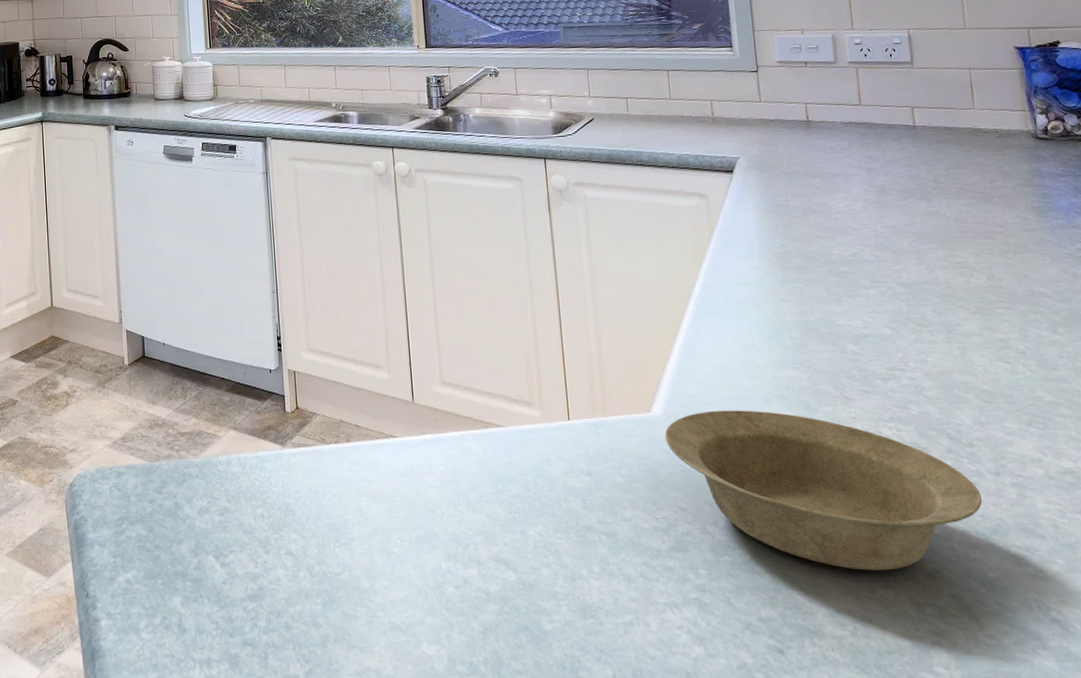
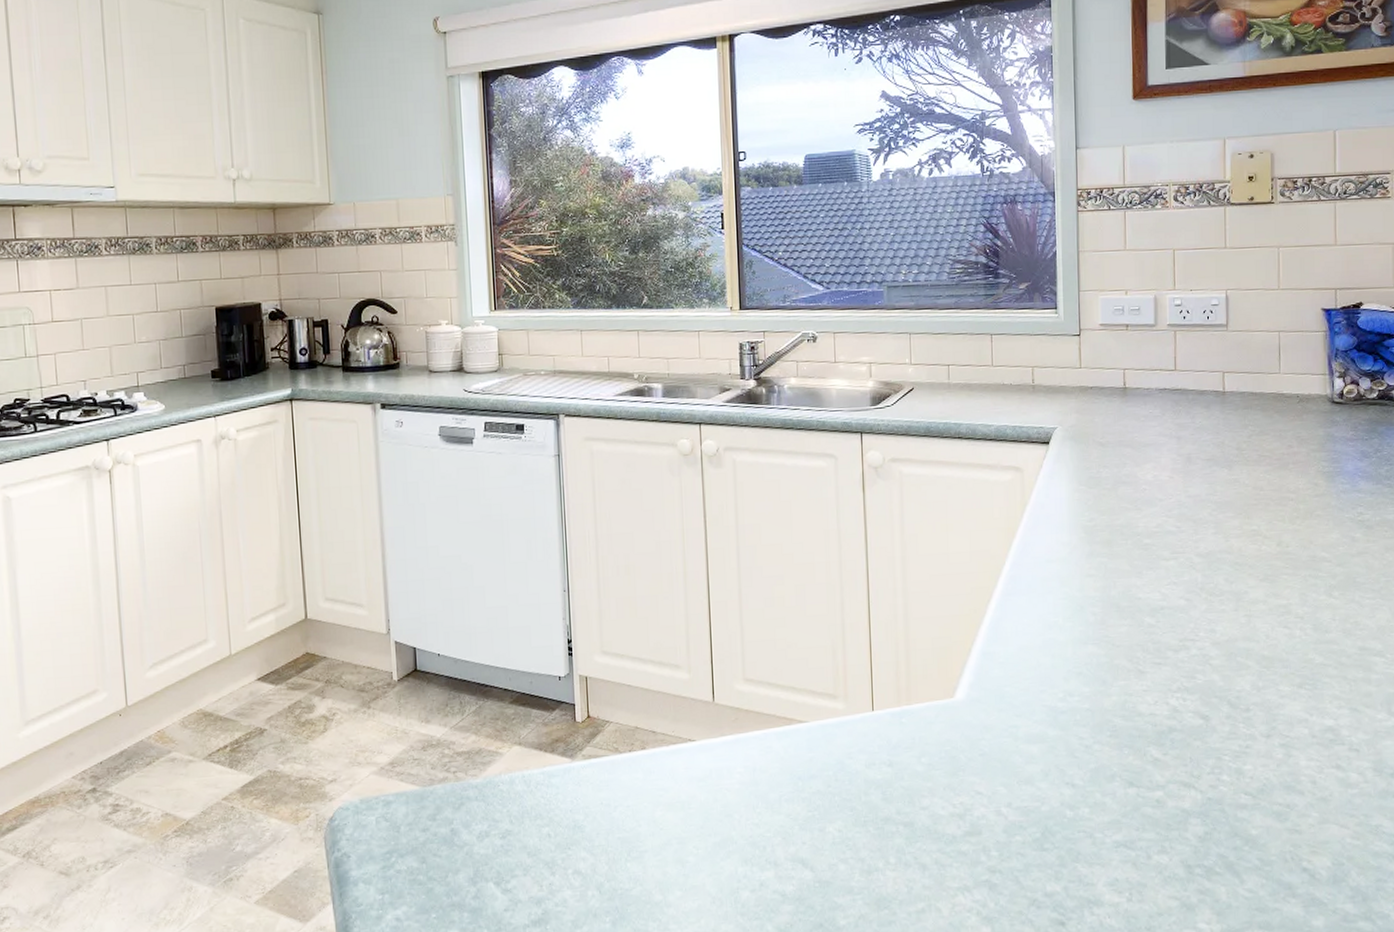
bowl: present [664,410,983,571] -> none [966,689,1253,839]

